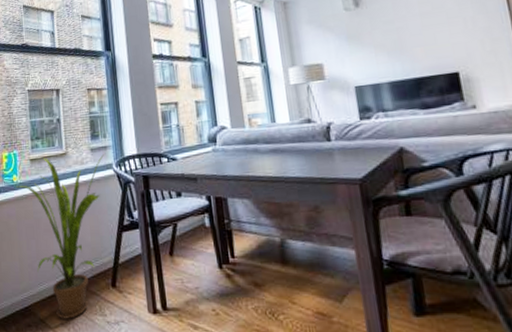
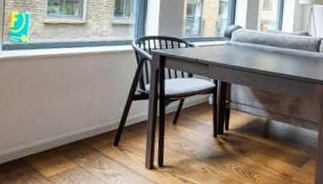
house plant: present [16,153,106,319] -> none [24,24,127,171]

